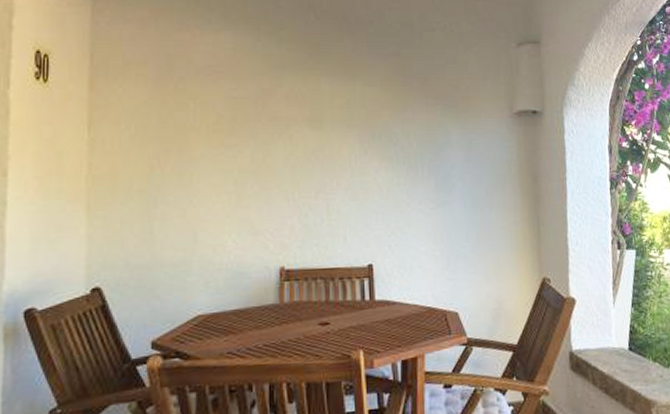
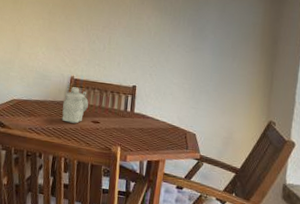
teapot: none [273,280,310,333] -> present [61,86,89,124]

